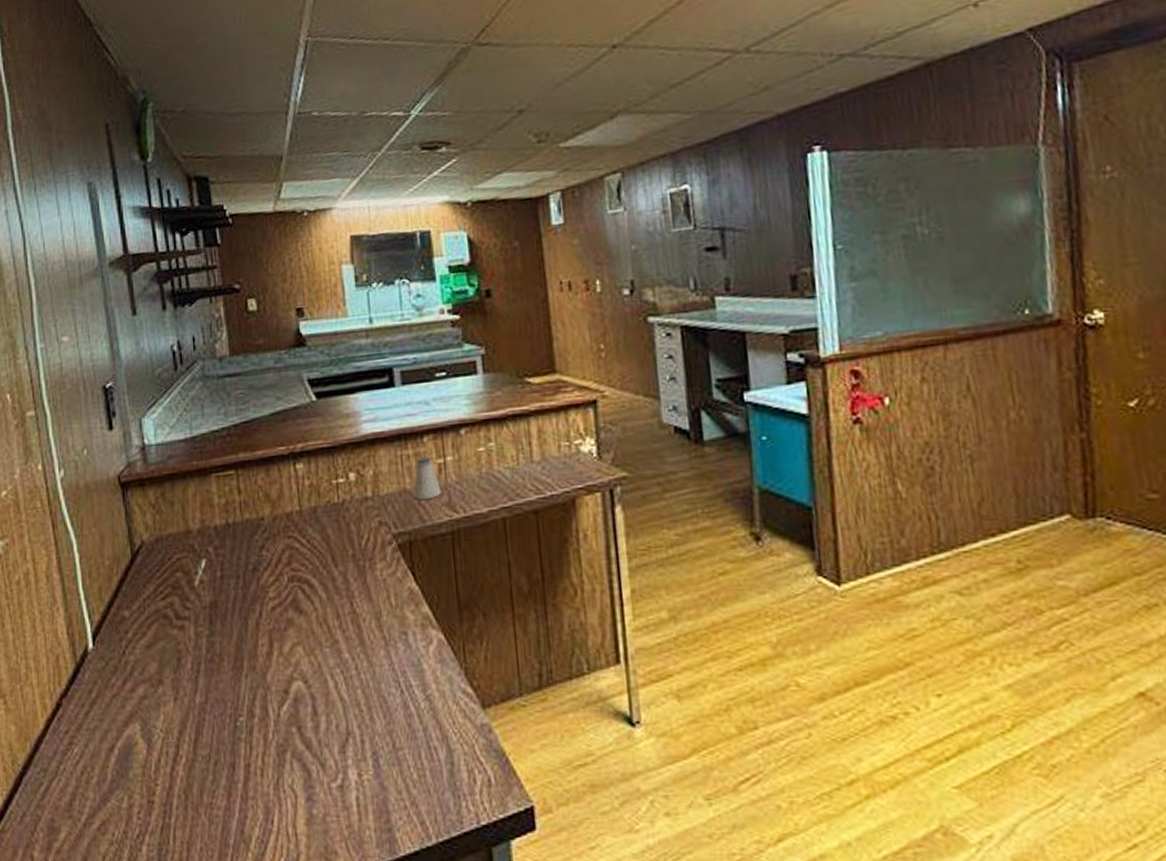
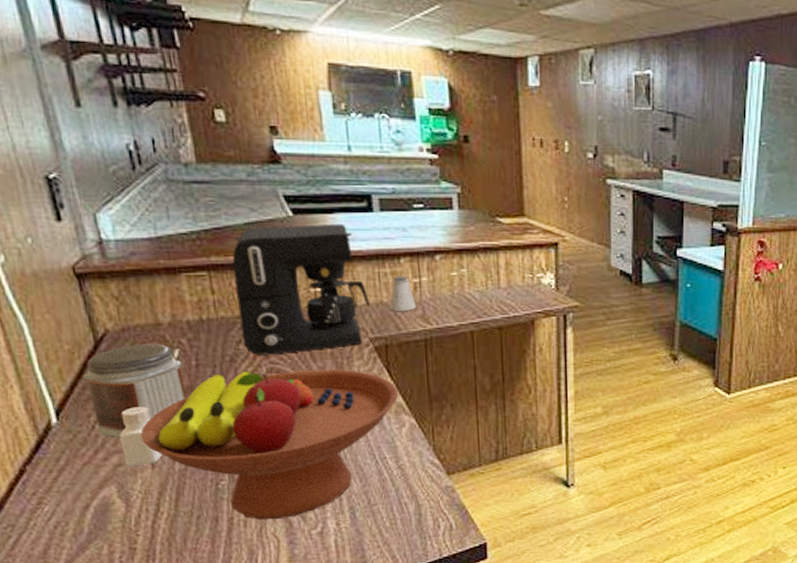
jar: none [119,554,211,667] -> present [83,344,187,440]
pepper shaker: none [146,627,185,700] -> present [119,407,163,467]
fruit bowl: none [166,574,425,768] -> present [140,370,399,520]
coffee maker: none [258,403,394,562] -> present [232,223,371,355]

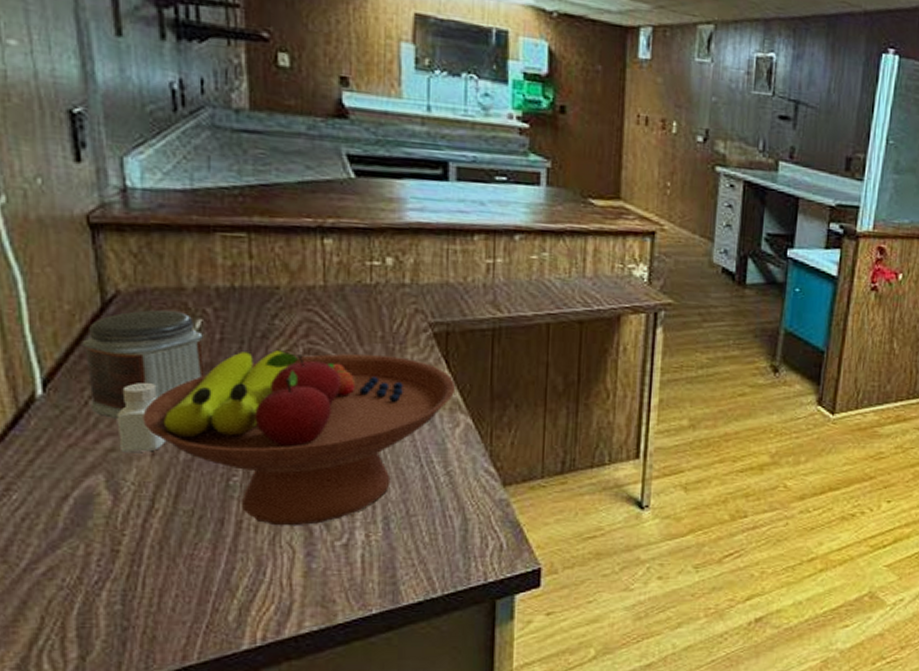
coffee maker: present [232,223,371,355] -> none [277,187,434,334]
saltshaker: present [389,276,417,311] -> none [456,254,487,295]

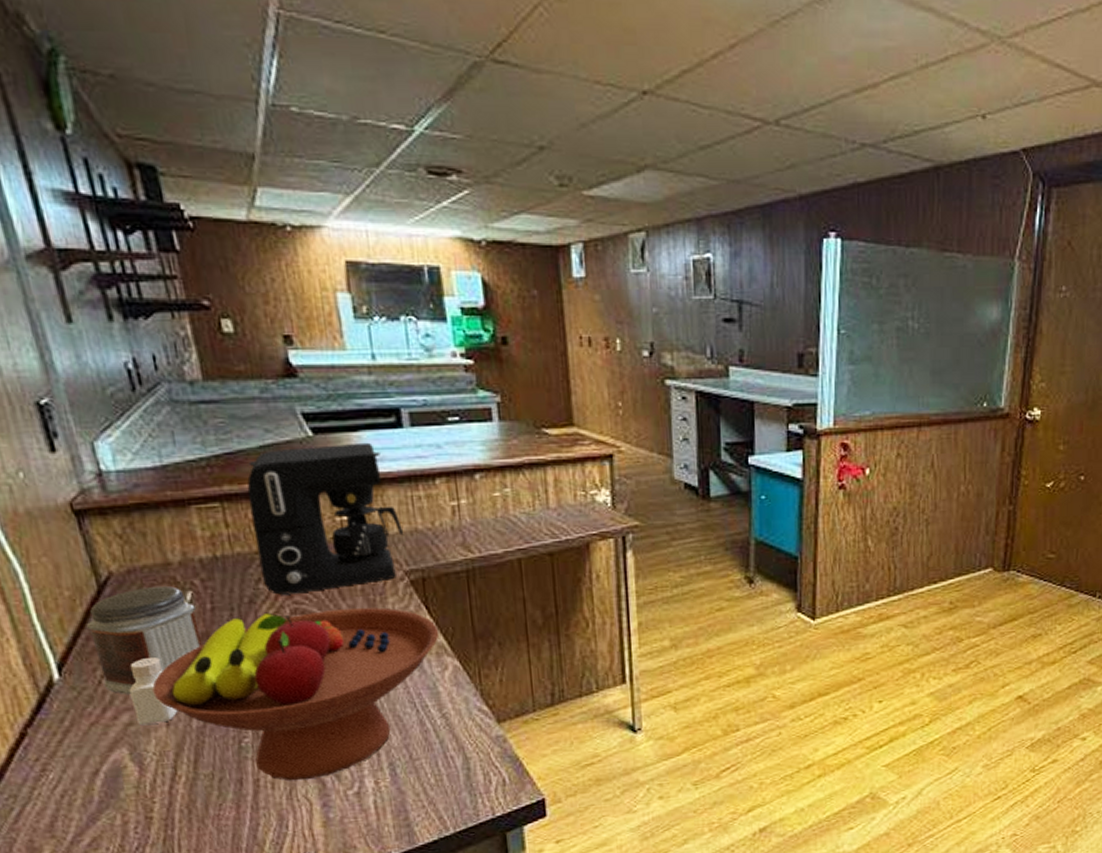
coffee maker: none [277,187,434,334] -> present [247,442,404,595]

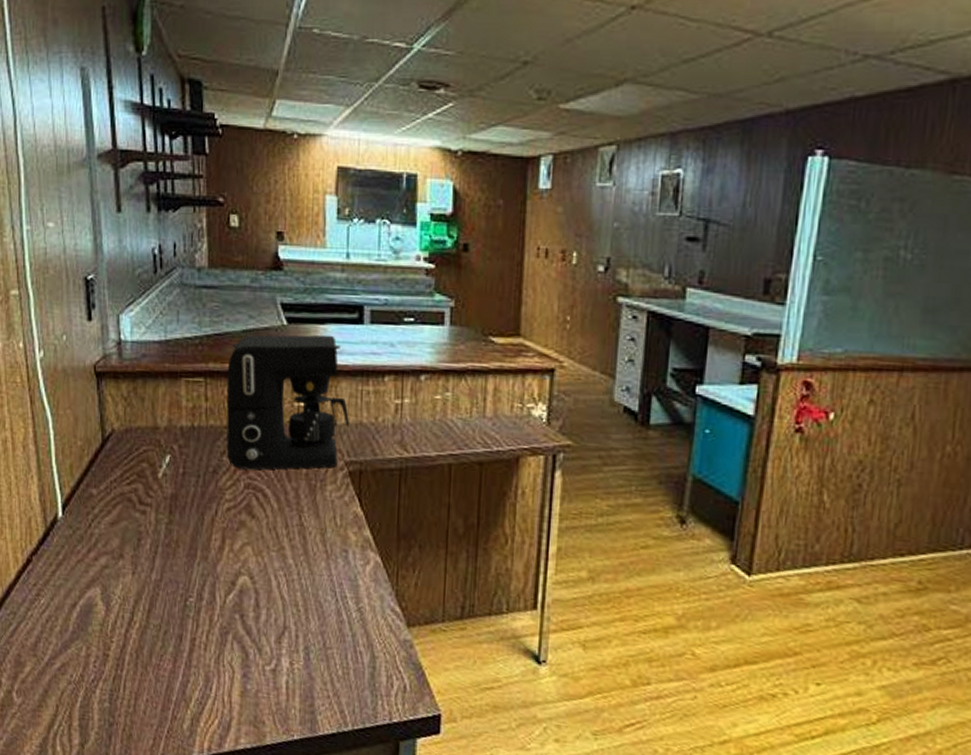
jar: present [86,586,203,695] -> none [88,446,171,541]
pepper shaker: present [129,657,178,726] -> none [110,509,143,571]
fruit bowl: present [152,607,440,781] -> none [127,483,367,648]

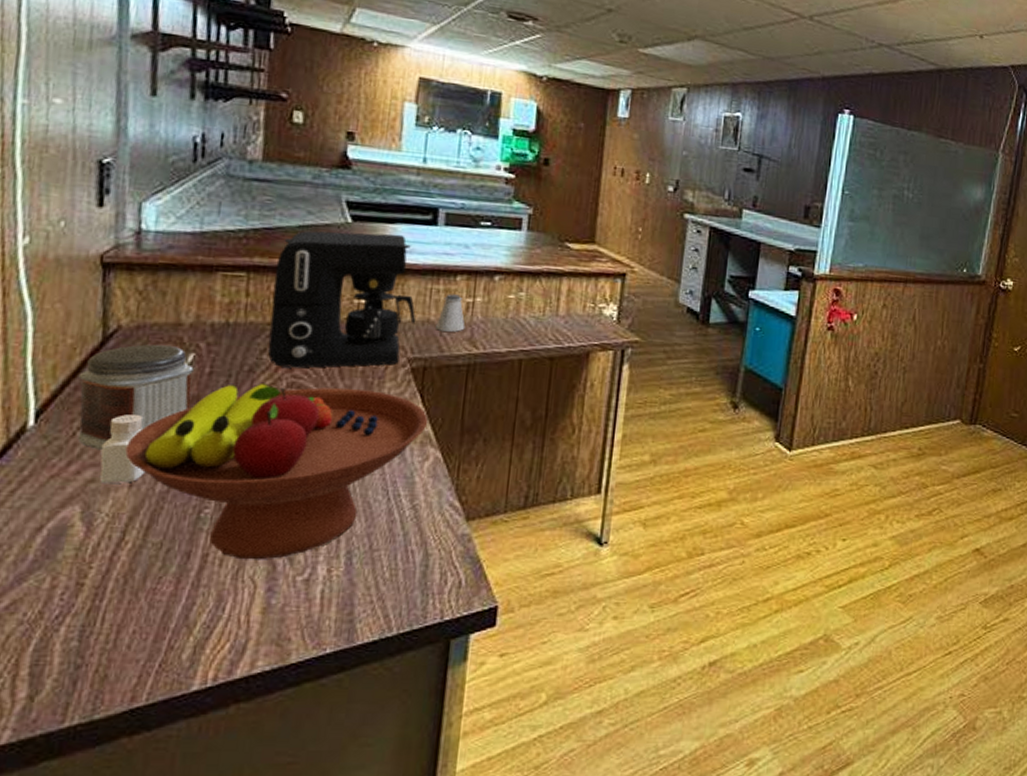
jar: none [88,446,171,541] -> present [77,344,194,451]
pepper shaker: none [110,509,143,571] -> present [100,414,146,484]
fruit bowl: none [127,483,367,648] -> present [125,382,428,560]
saltshaker: none [368,395,396,435] -> present [436,294,465,332]

